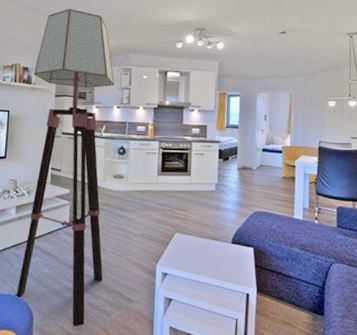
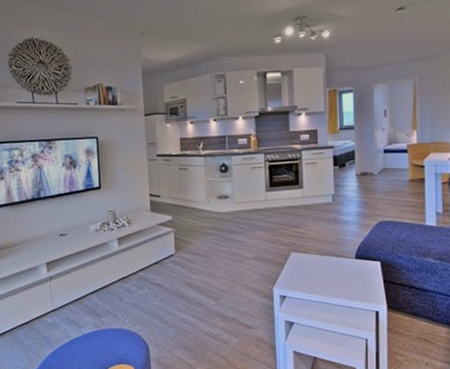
floor lamp: present [16,9,114,327] -> none [118,13,217,357]

